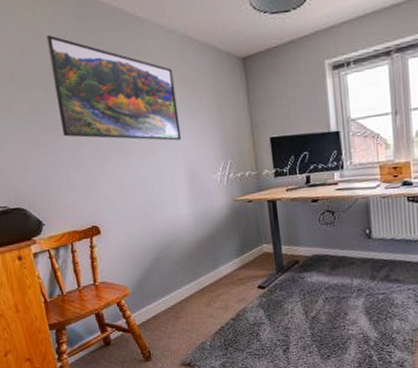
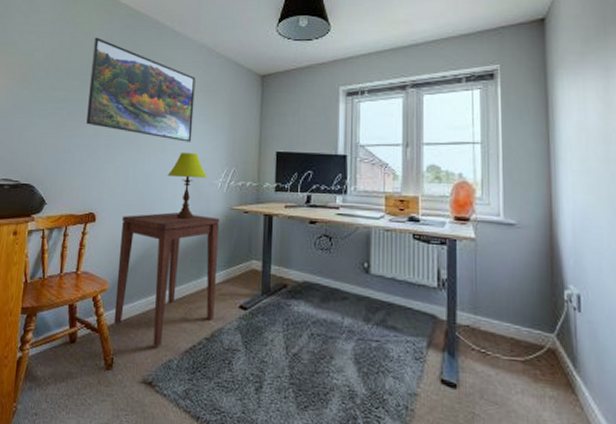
side table: none [127,211,236,334] -> present [113,212,220,347]
table lamp: none [163,151,205,219] -> present [167,153,207,220]

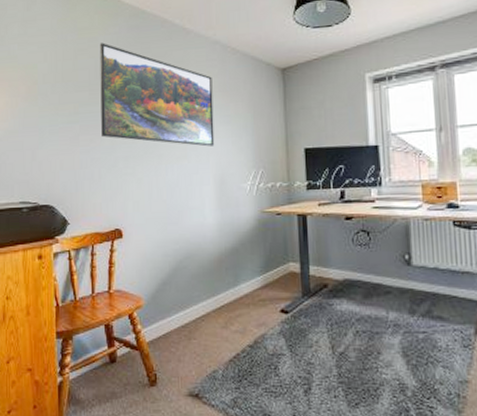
side table: present [113,212,220,347] -> none [150,221,255,358]
table lamp: present [167,153,207,220] -> none [192,157,235,228]

